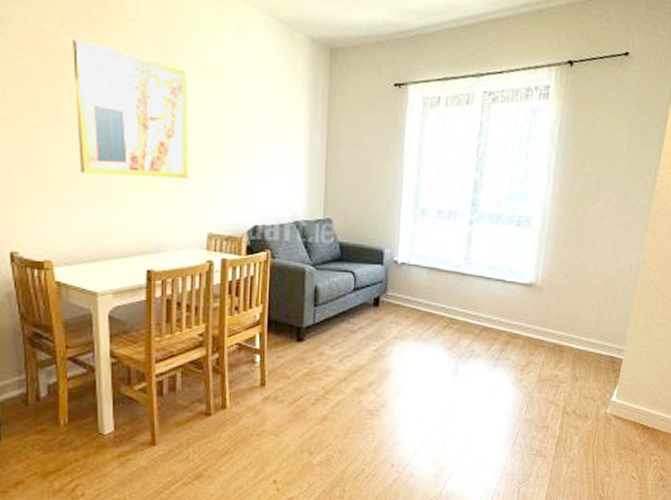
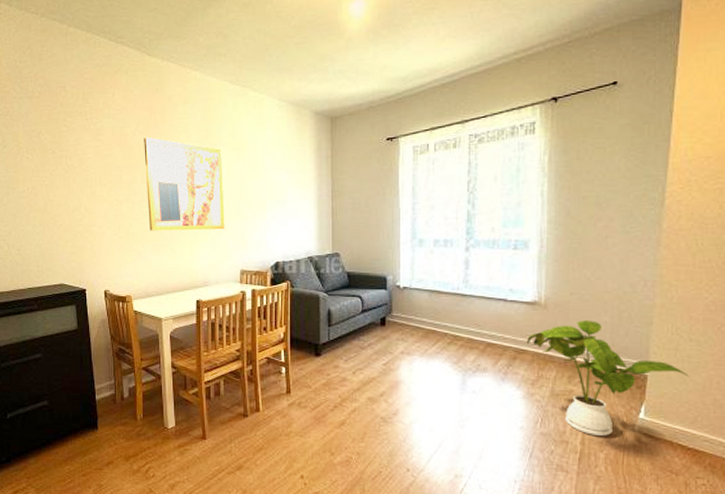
house plant: none [521,303,656,421] -> present [527,319,689,437]

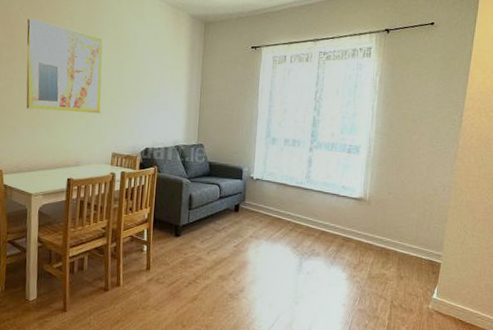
house plant: present [527,319,689,437] -> none [353,215,470,313]

